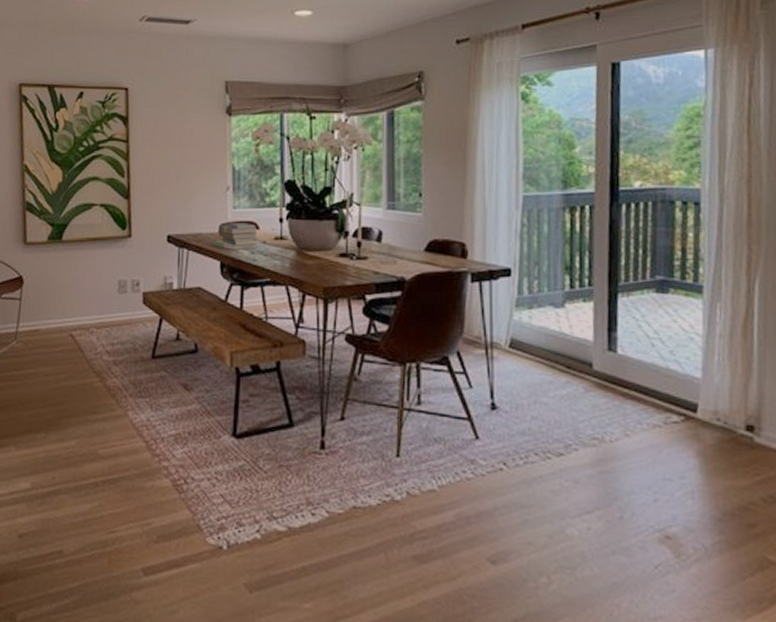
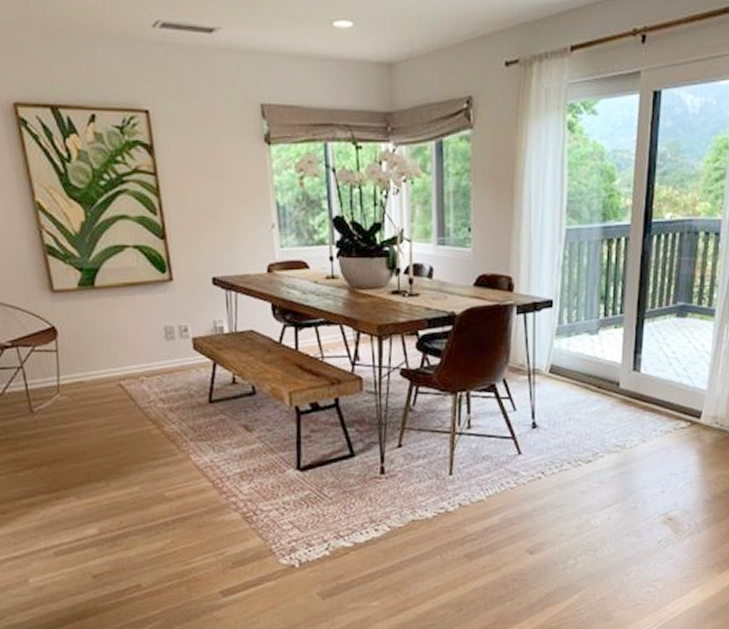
books: present [214,222,260,250] -> none [264,261,311,291]

